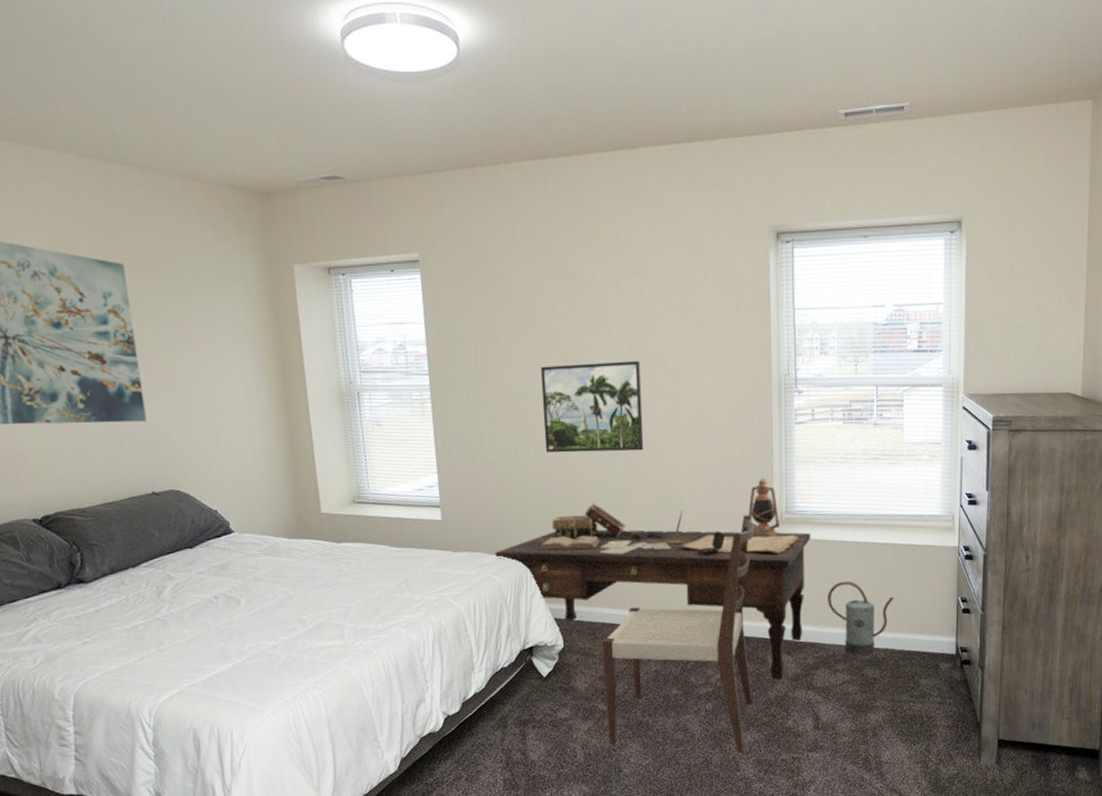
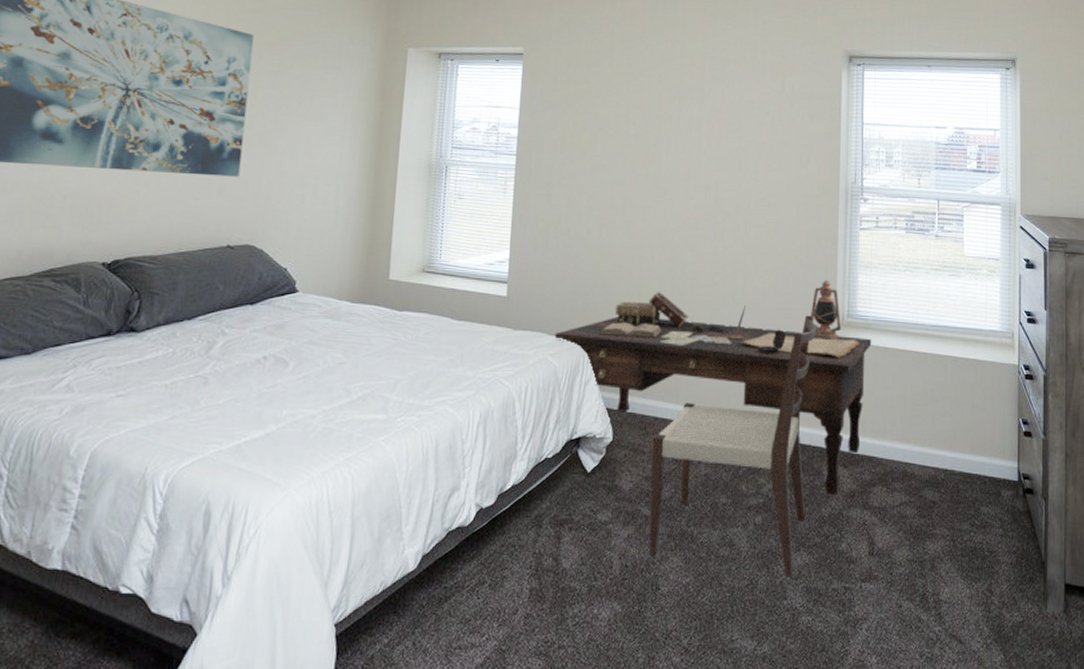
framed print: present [540,360,644,453] -> none [617,156,717,244]
watering can: present [828,581,894,656] -> none [887,392,954,475]

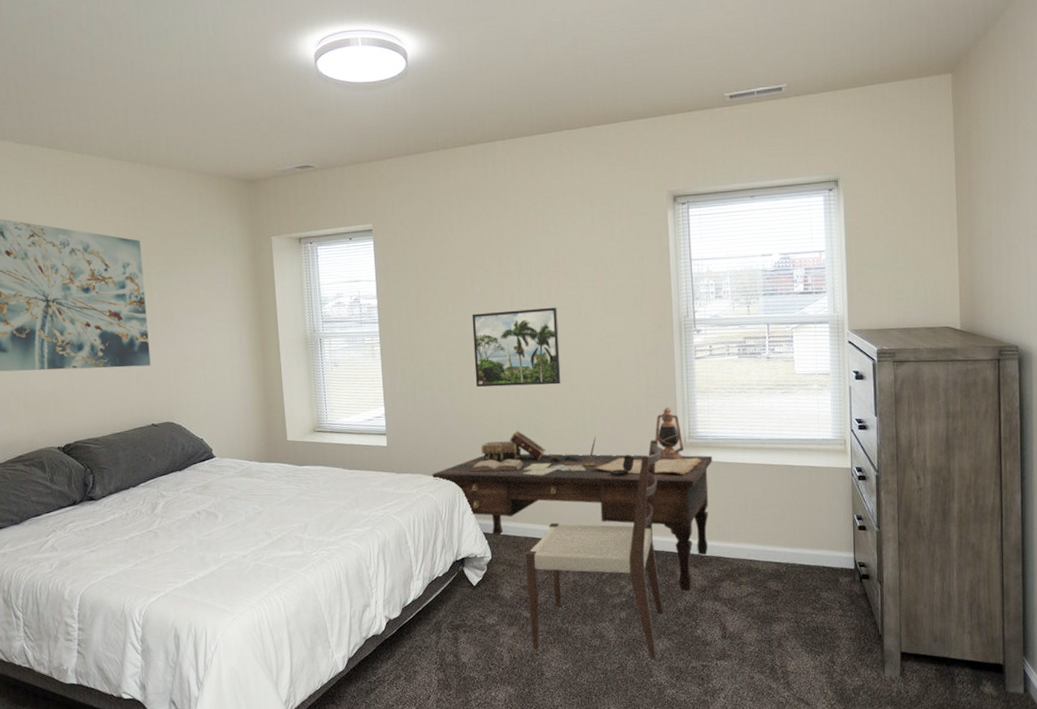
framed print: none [617,156,717,244] -> present [472,307,561,388]

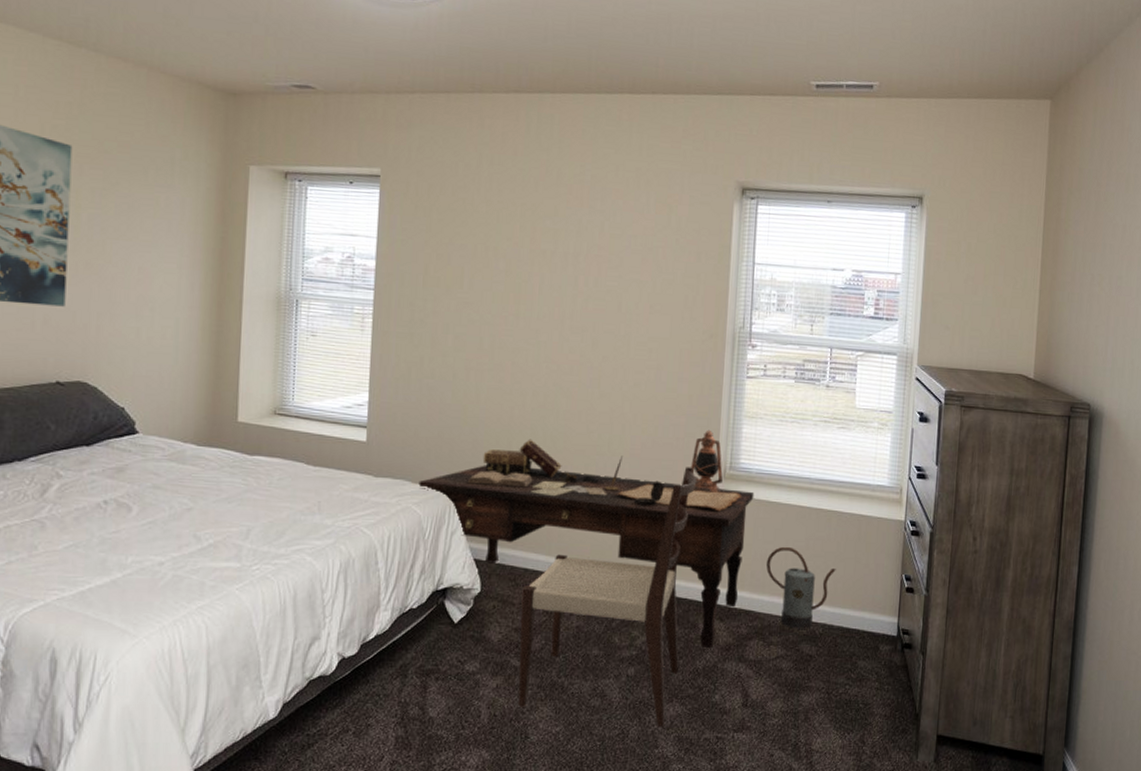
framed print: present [472,307,561,388] -> none [486,293,594,390]
watering can: none [730,499,793,569] -> present [766,546,836,629]

